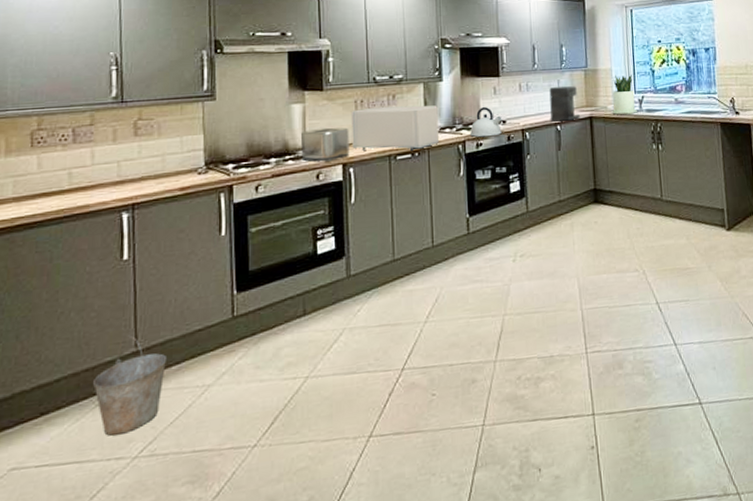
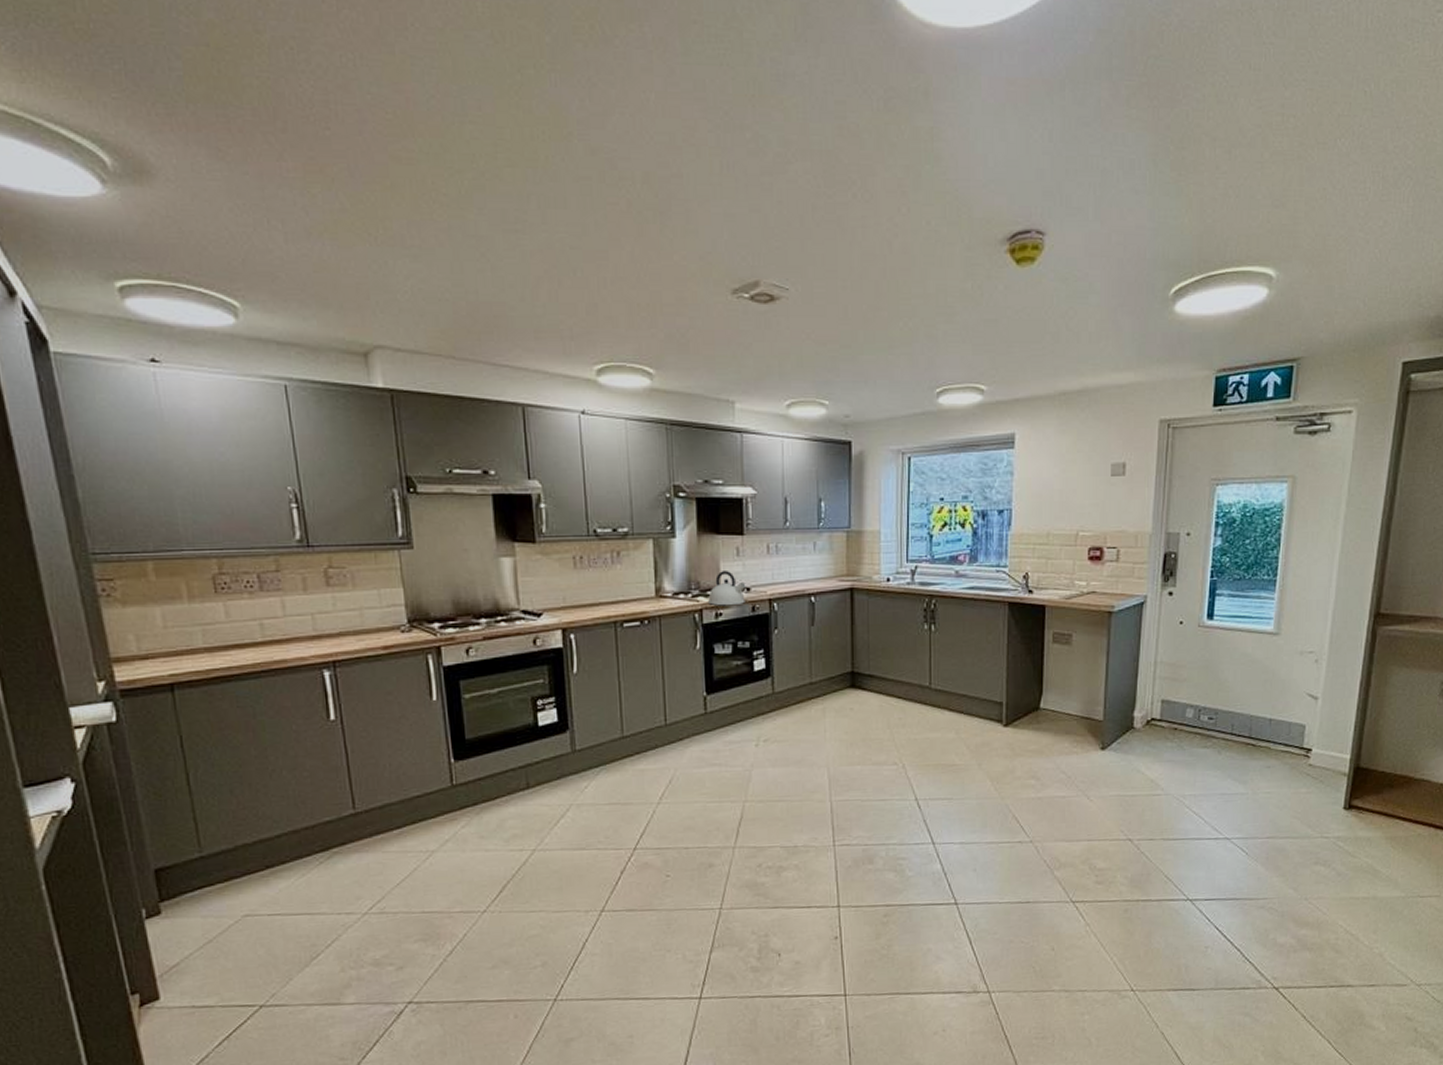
bucket: present [93,335,168,436] -> none [315,797,388,892]
toaster: present [301,127,350,162] -> none [513,586,570,625]
microwave: present [351,105,439,151] -> none [569,564,671,618]
coffee maker: present [549,85,580,122] -> none [802,549,839,593]
planter: present [612,75,637,115] -> none [877,539,908,588]

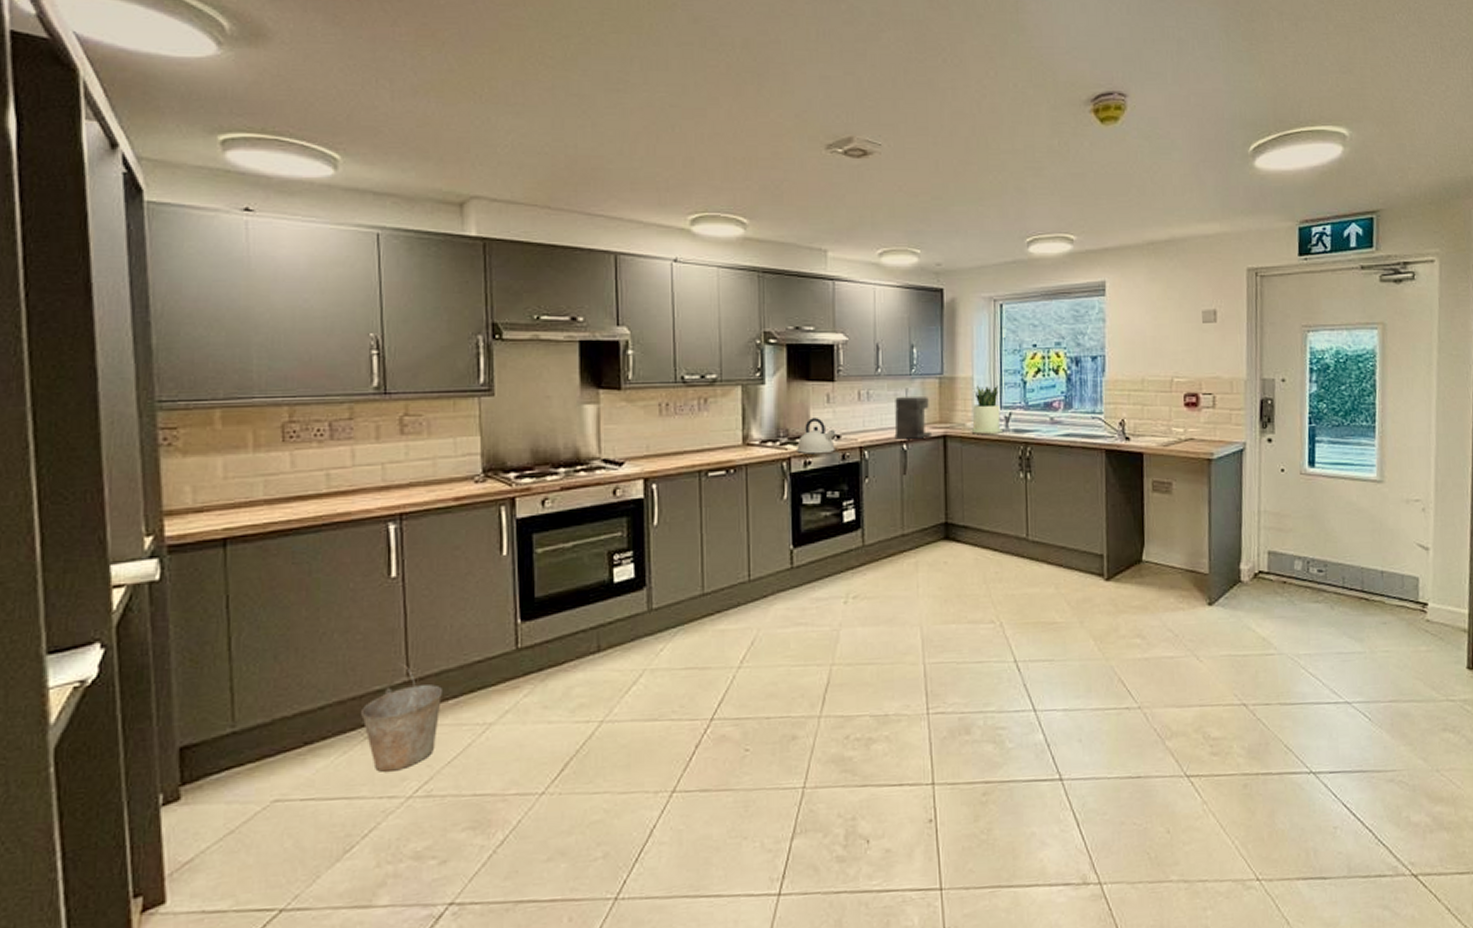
bucket: none [315,797,388,892] -> present [361,662,444,772]
coffee maker: none [802,549,839,593] -> present [894,396,931,440]
planter: none [877,539,908,588] -> present [971,385,1003,435]

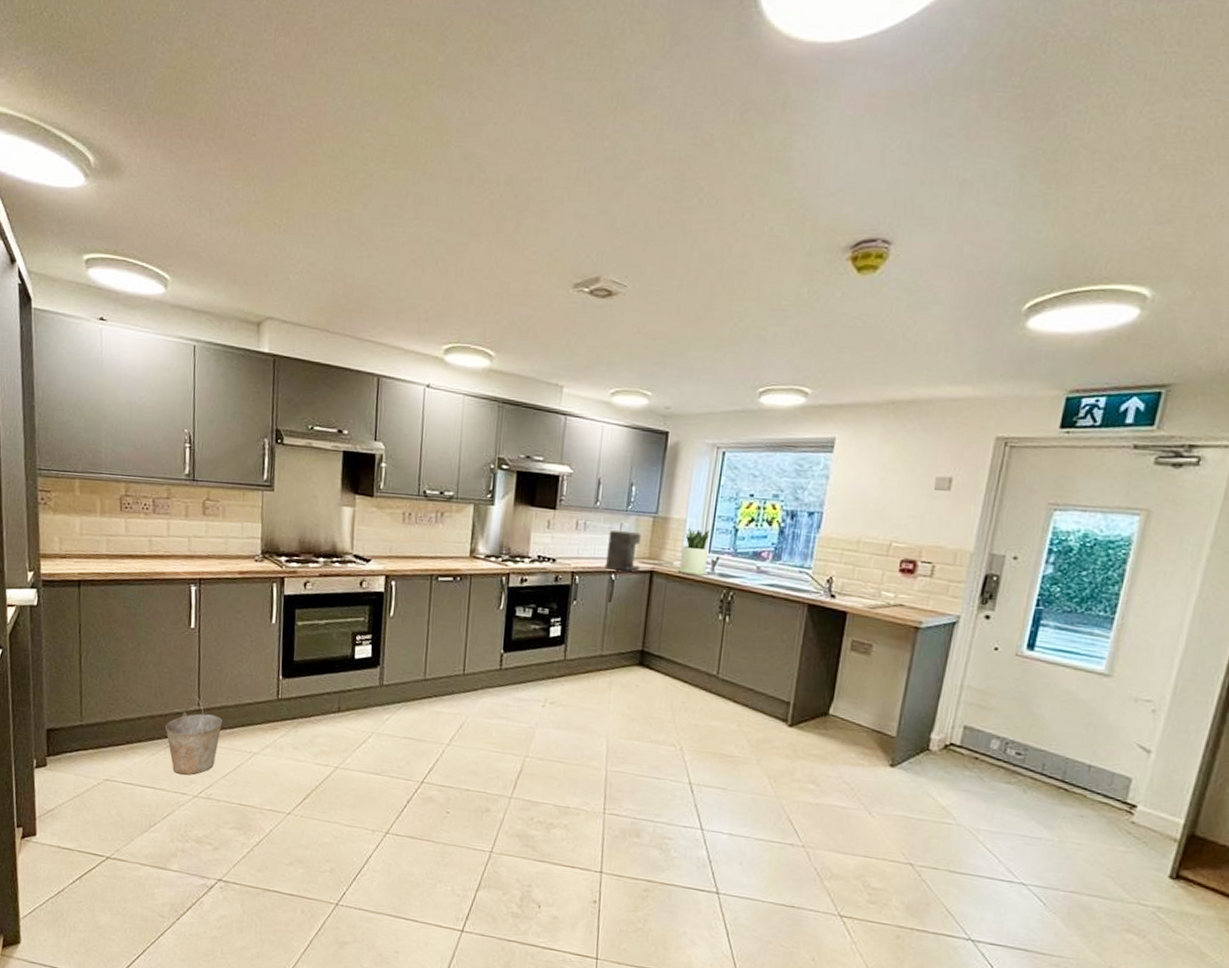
kettle: present [797,418,836,454] -> none [516,540,553,574]

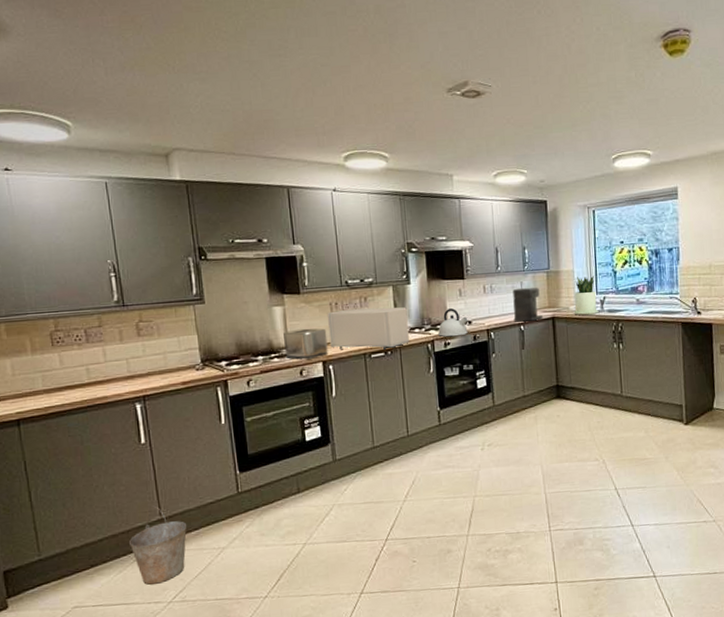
toaster: none [347,535,395,571] -> present [283,328,328,360]
microwave: none [396,522,486,574] -> present [327,307,409,350]
kettle: none [516,540,553,574] -> present [438,308,468,337]

